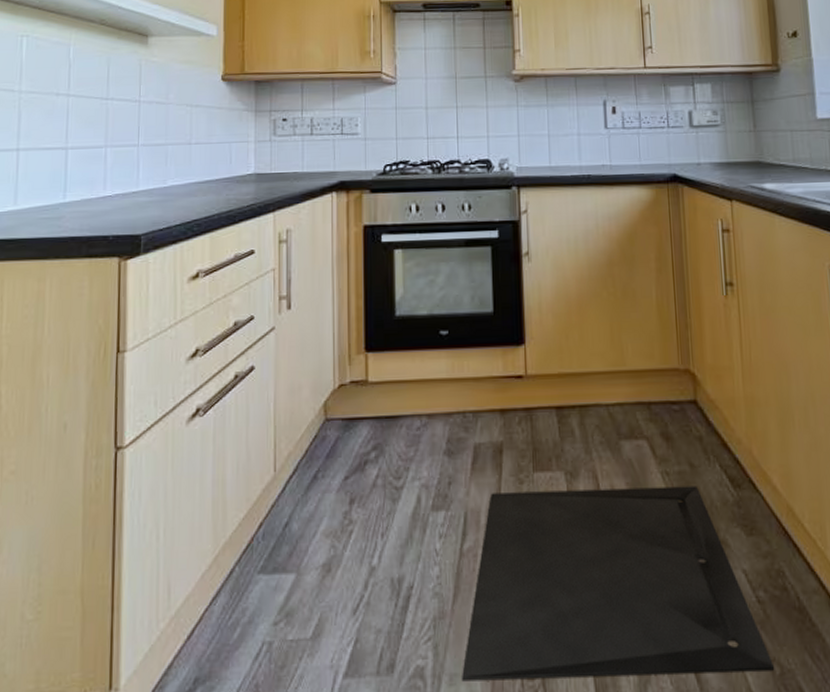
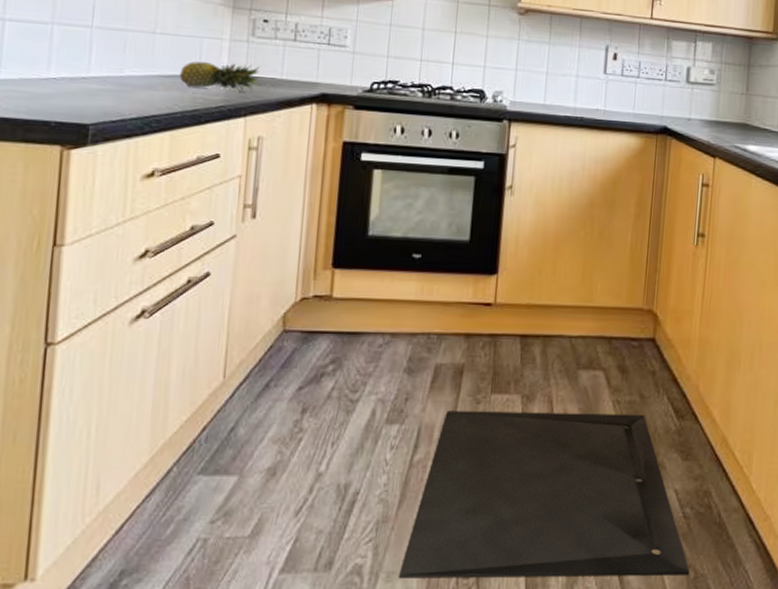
fruit: none [214,162,285,189] -> present [180,61,260,92]

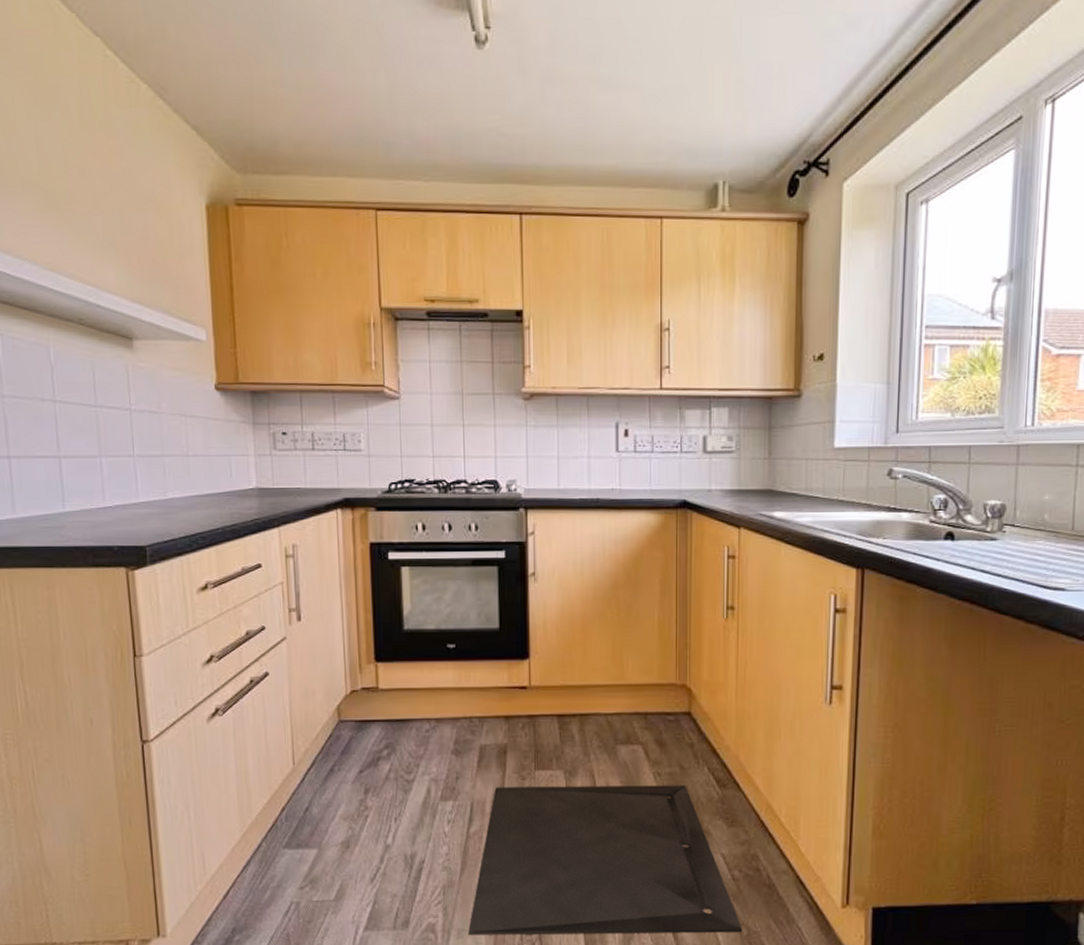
fruit: present [180,61,260,92] -> none [215,477,288,504]

